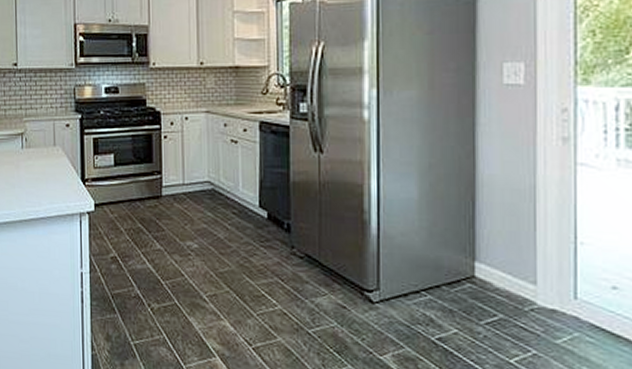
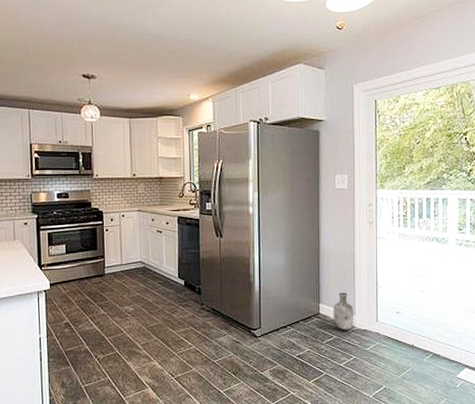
vase: none [498,246,533,307] -> present [333,292,354,330]

